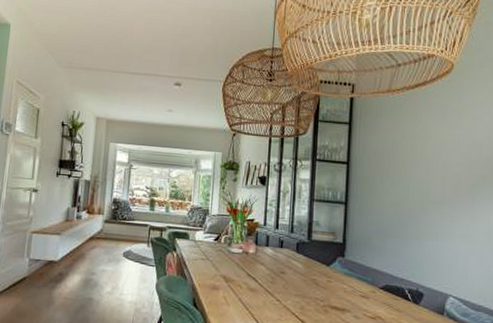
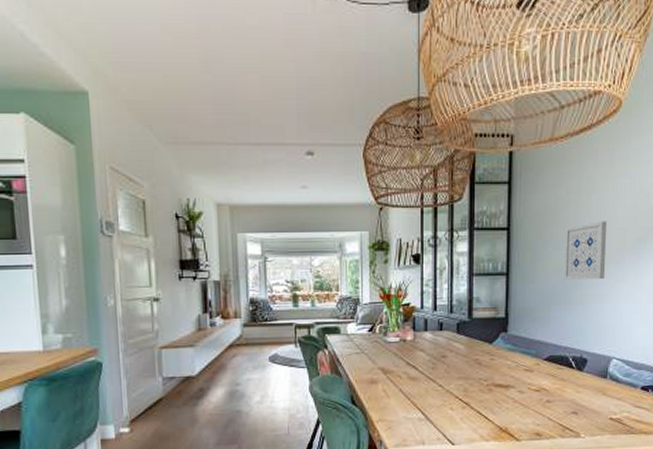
wall art: none [400,165,442,218] -> present [564,221,608,280]

